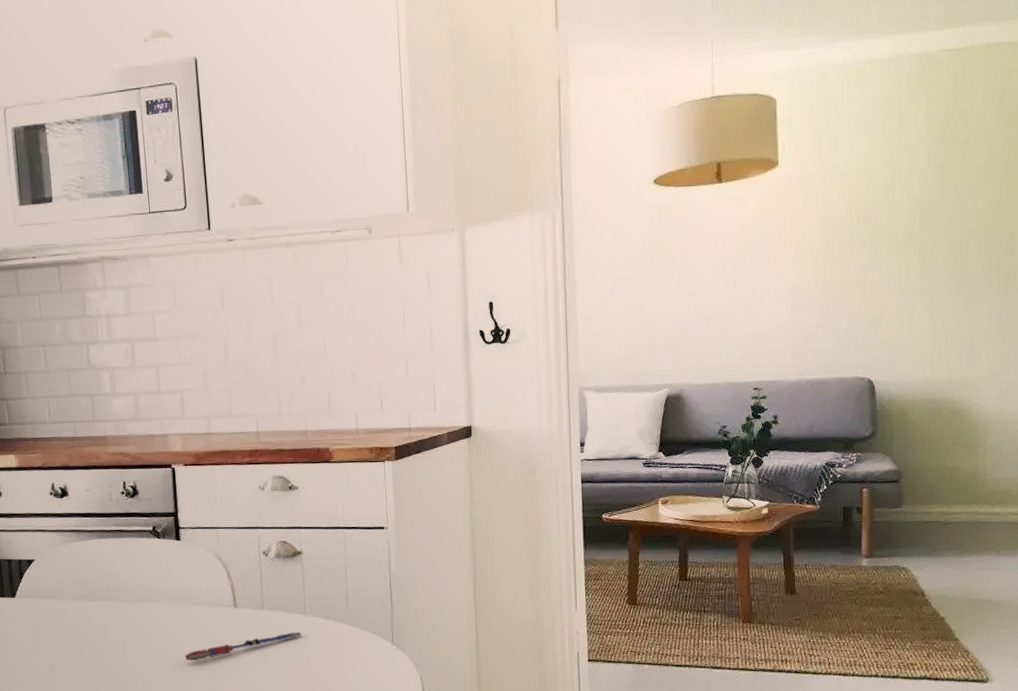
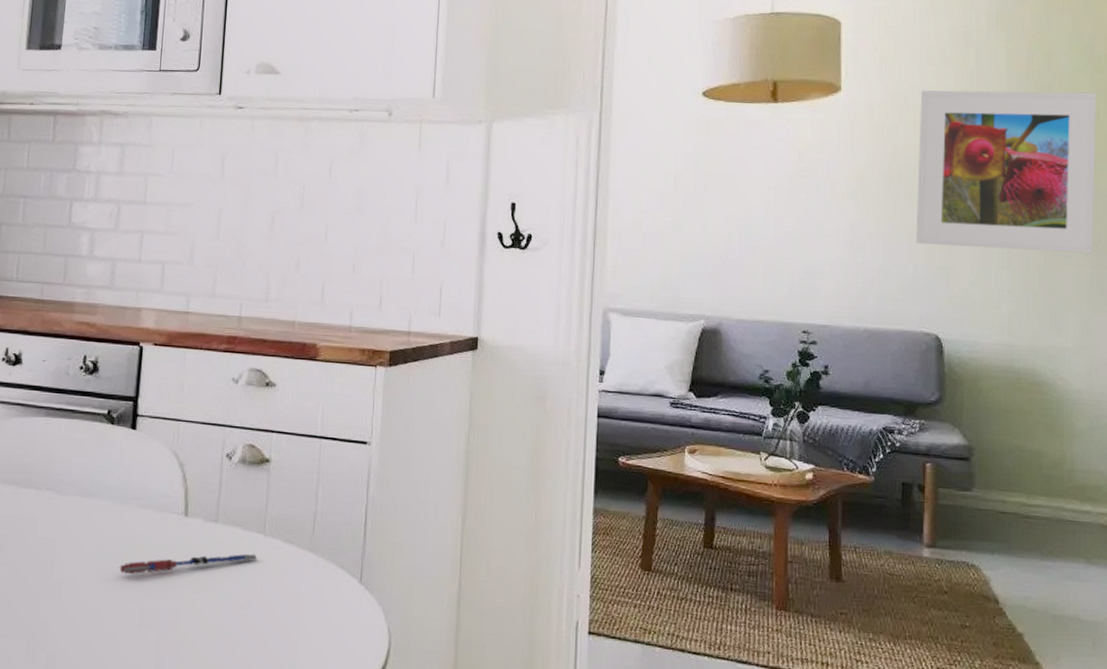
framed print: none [849,143,1007,300] -> present [916,90,1097,254]

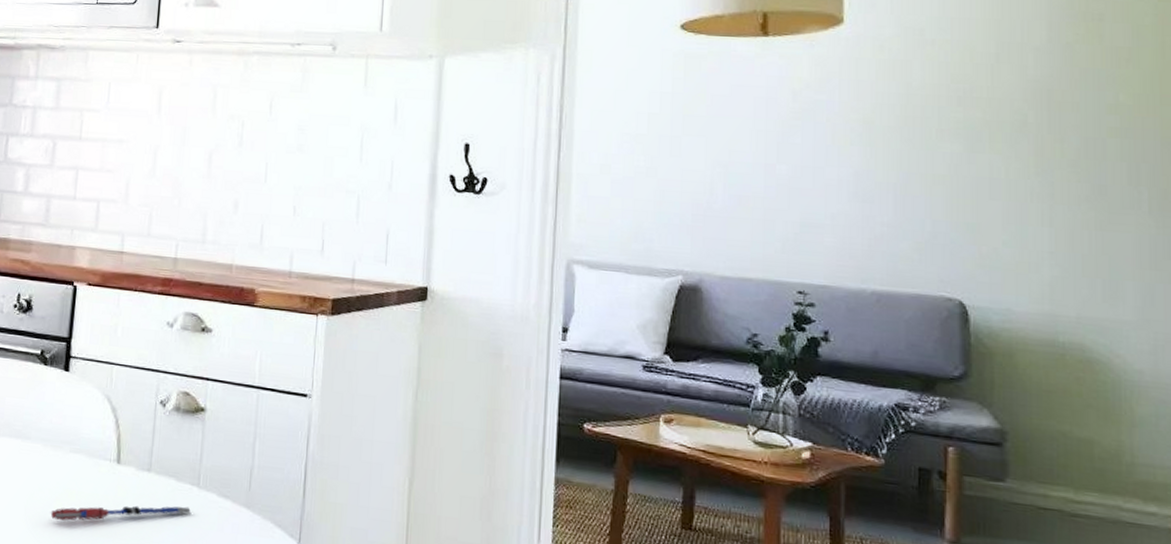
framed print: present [916,90,1097,254] -> none [934,22,1162,211]

